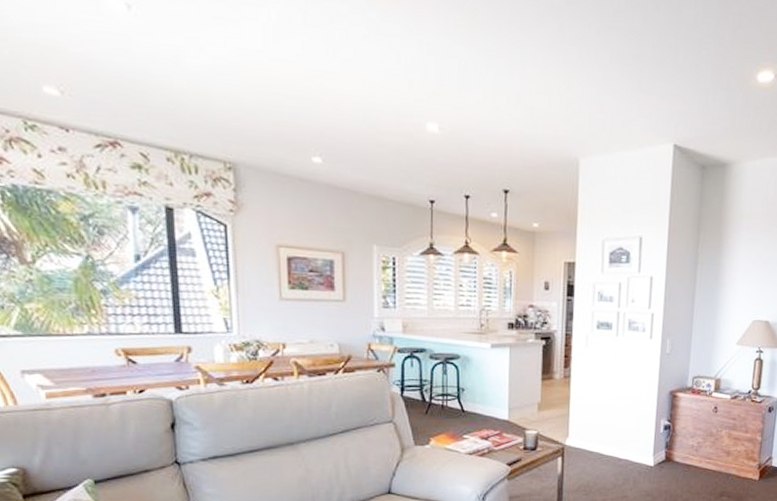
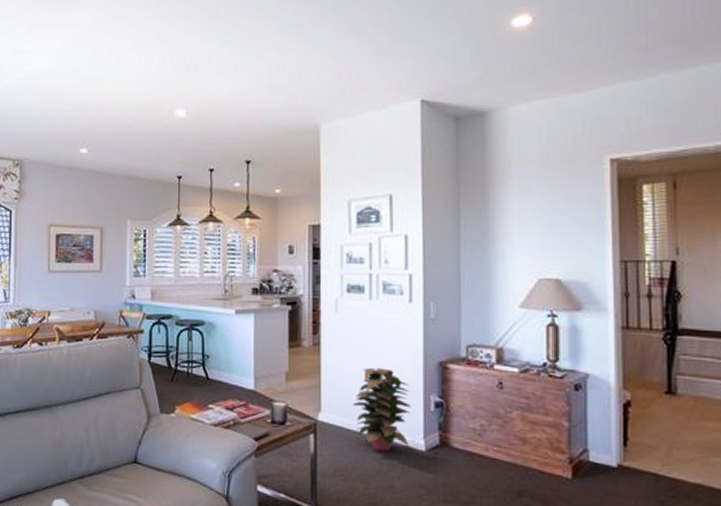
decorative plant: none [596,397,645,468] -> present [352,367,411,452]

